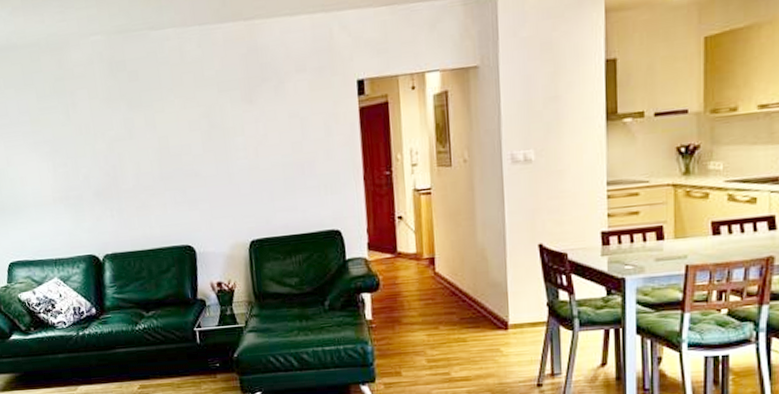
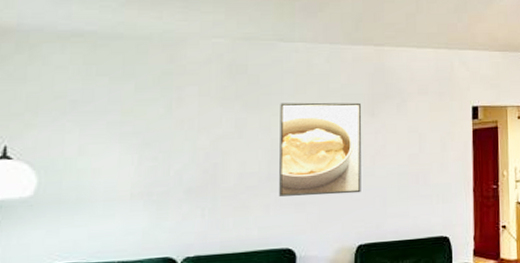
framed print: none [160,89,248,195] -> present [279,102,361,196]

